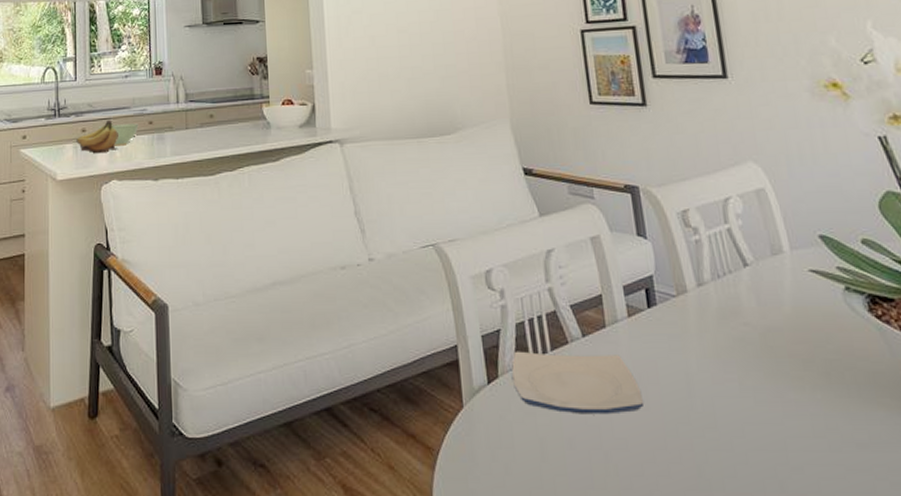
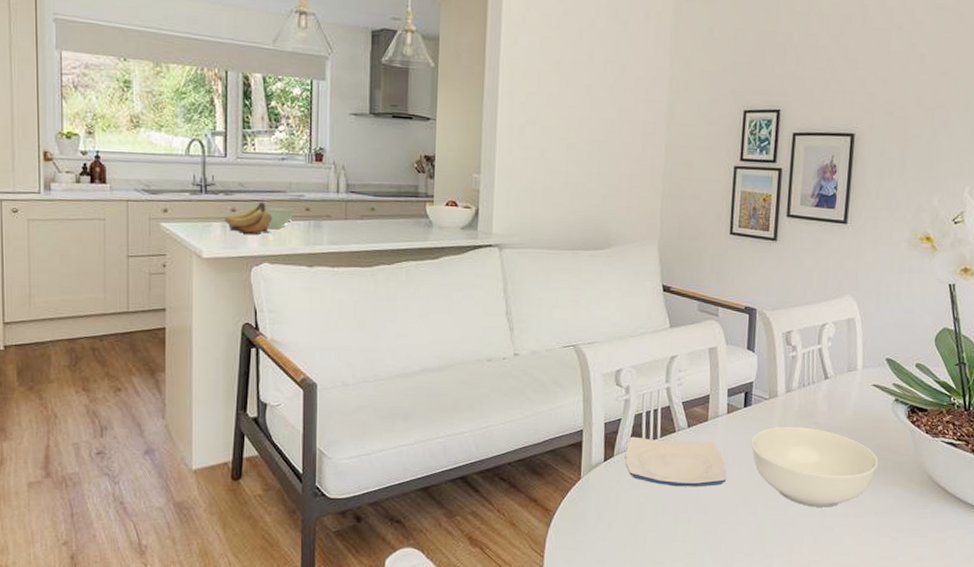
bowl: none [664,330,846,439] -> present [750,426,879,507]

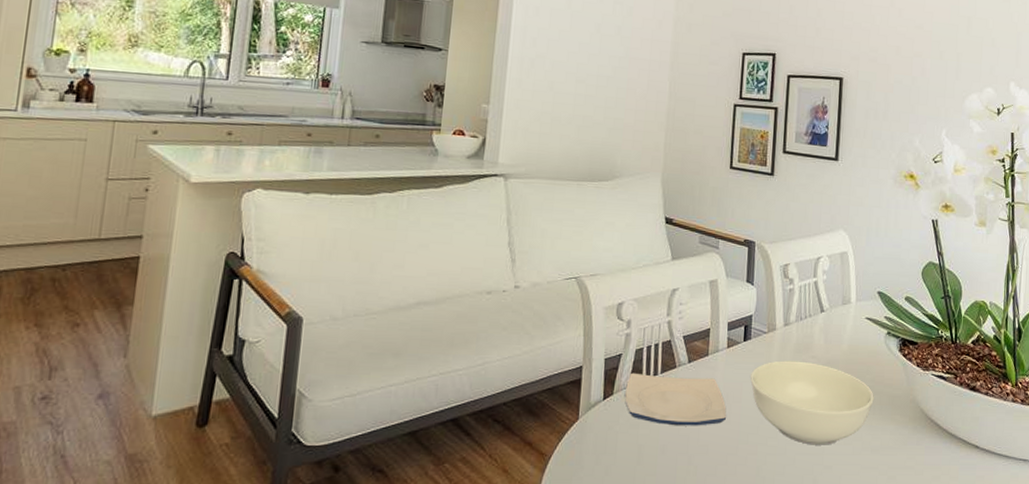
fruit: present [224,201,272,234] -> none [218,125,271,159]
bowl: present [249,207,295,231] -> none [247,131,295,156]

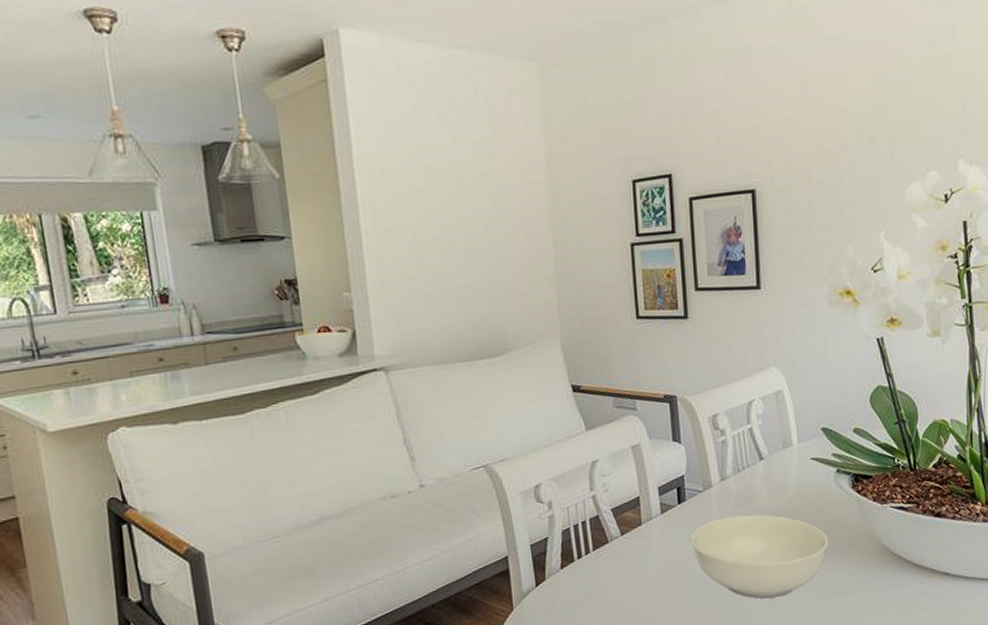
plate: present [625,372,727,426] -> none [558,547,670,602]

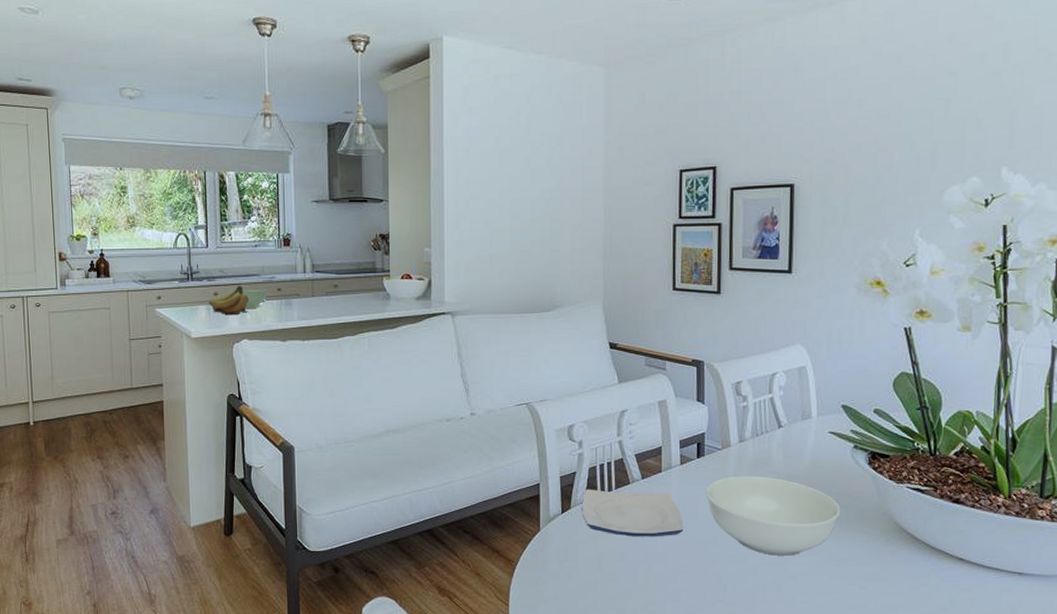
fruit: none [65,358,122,398] -> present [208,285,249,314]
bowl: none [93,361,146,390] -> present [229,290,268,311]
plate: none [558,547,670,602] -> present [582,489,683,537]

